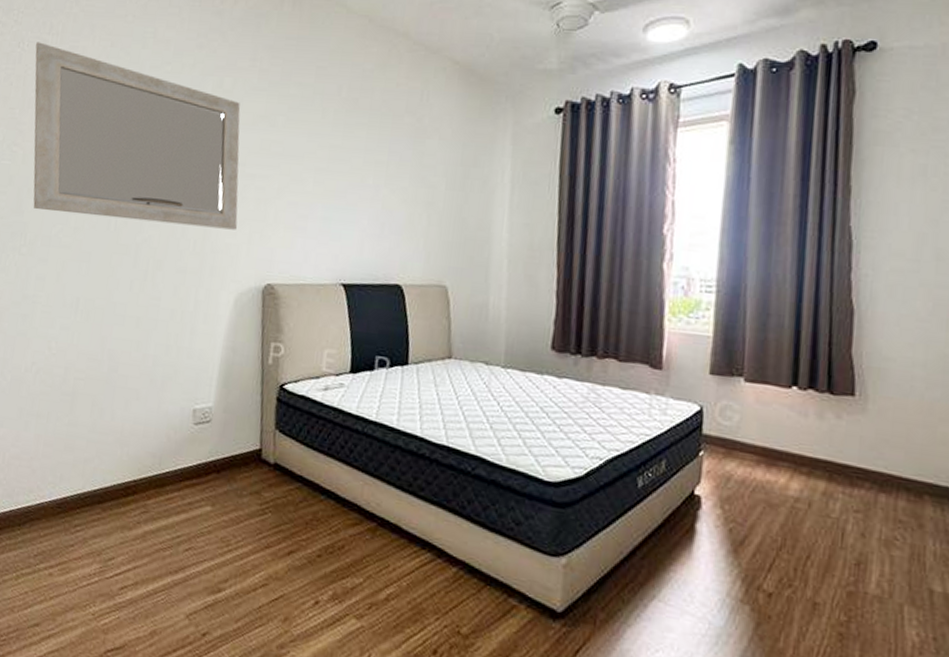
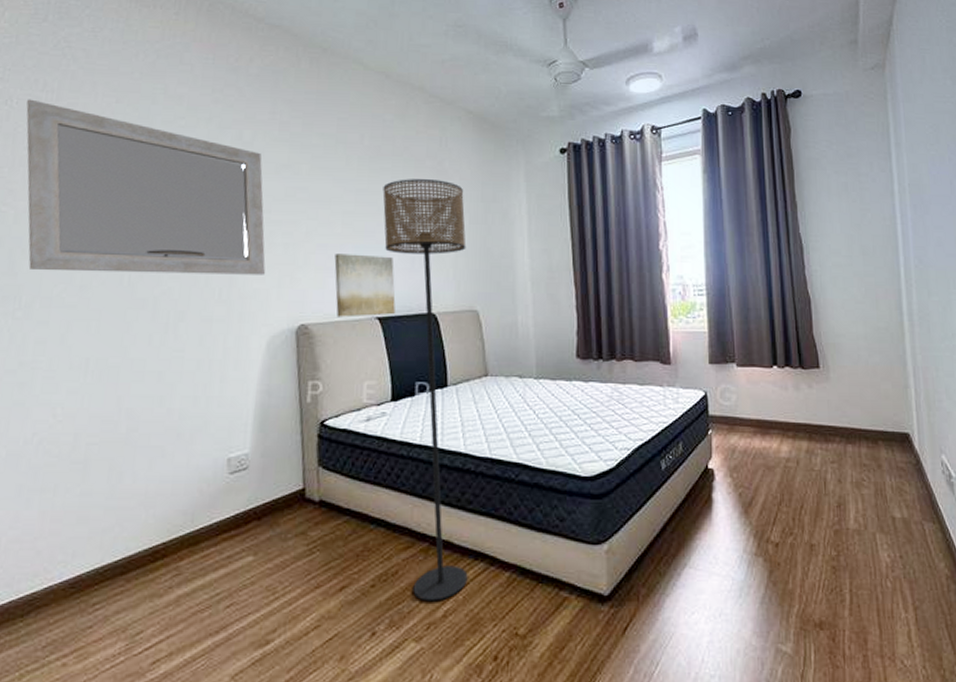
wall art: none [302,213,363,283] -> present [334,254,396,317]
floor lamp: none [355,136,442,584] -> present [382,179,468,602]

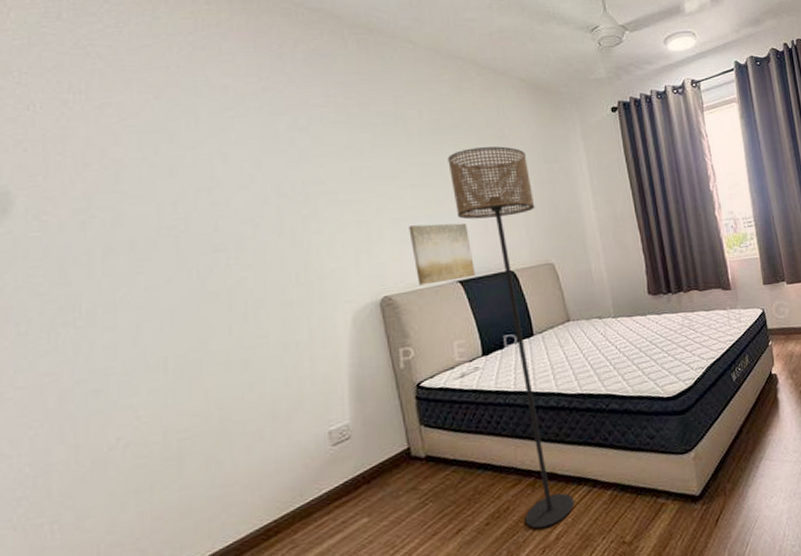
home mirror: present [26,99,266,275] -> none [53,102,340,276]

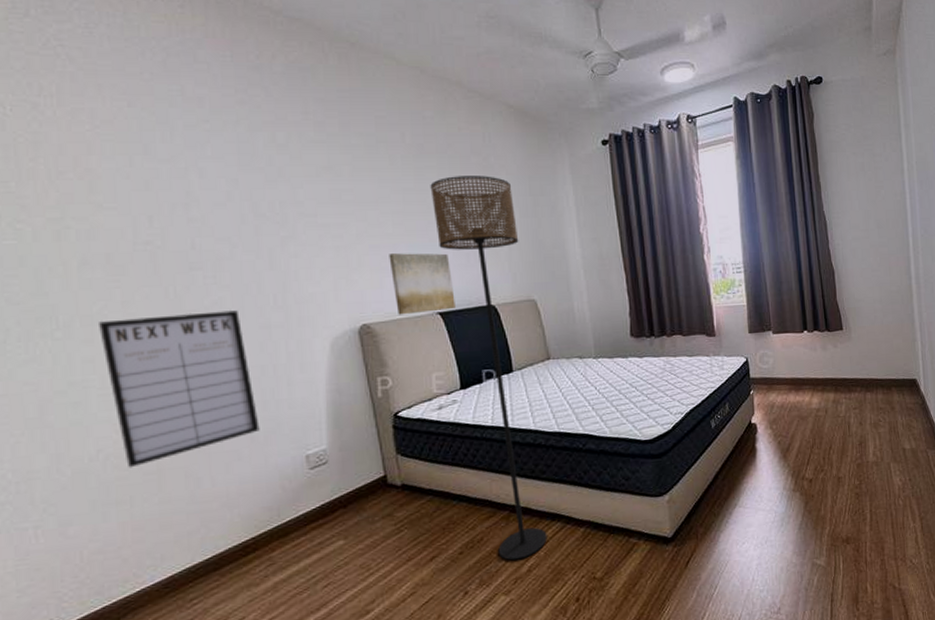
writing board: none [120,289,282,455] -> present [97,310,260,468]

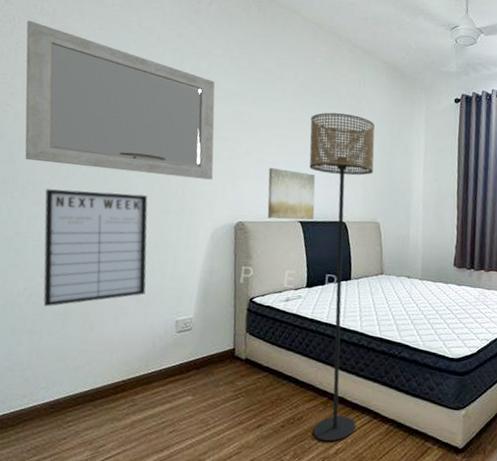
home mirror: none [23,105,319,289] -> present [25,20,215,180]

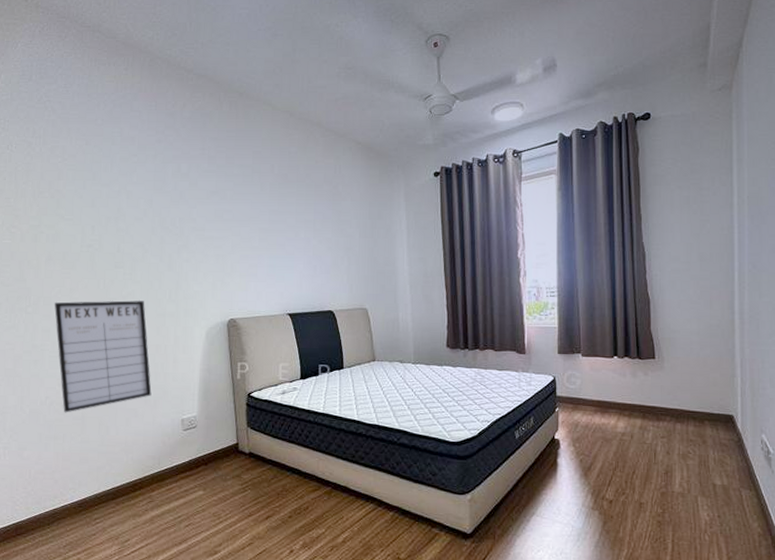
home mirror: present [25,20,215,180] -> none [22,144,202,280]
wall art: present [267,168,316,220] -> none [254,263,302,314]
floor lamp: present [309,112,375,442] -> none [290,201,361,531]

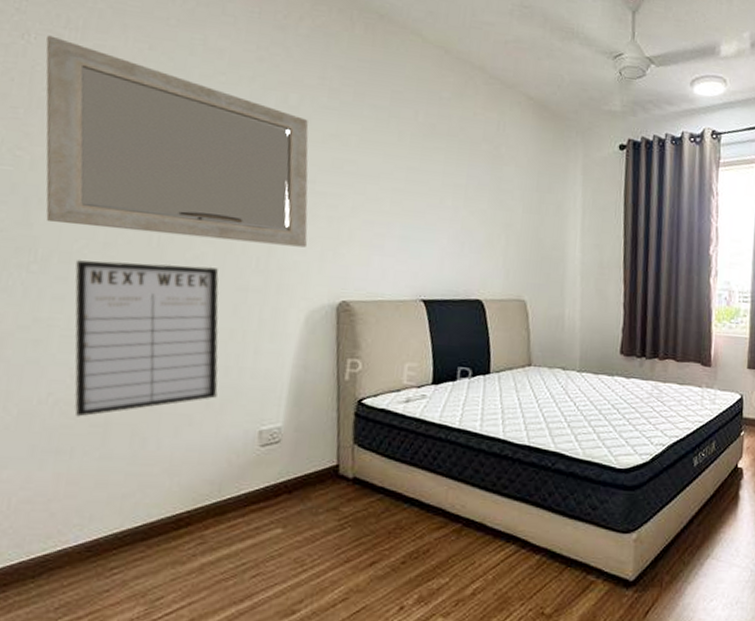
home mirror: none [22,144,202,280] -> present [45,35,309,248]

